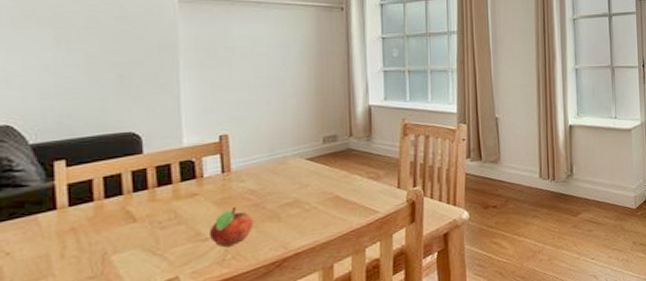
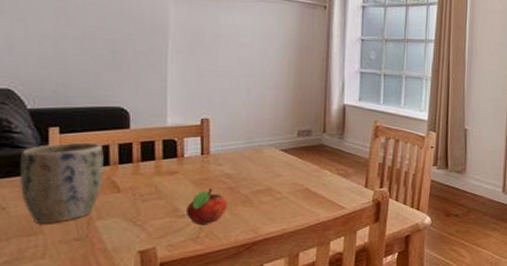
plant pot: none [24,172,117,266] -> present [20,142,104,223]

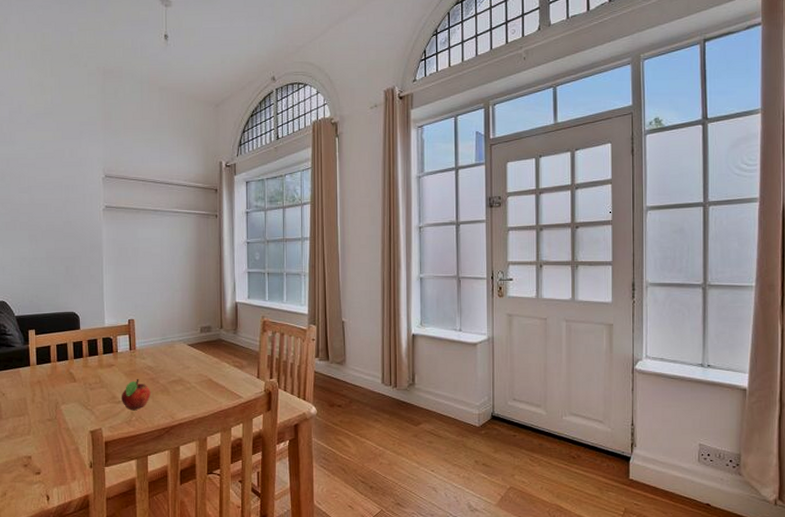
plant pot: present [20,142,104,223] -> none [12,341,64,406]

